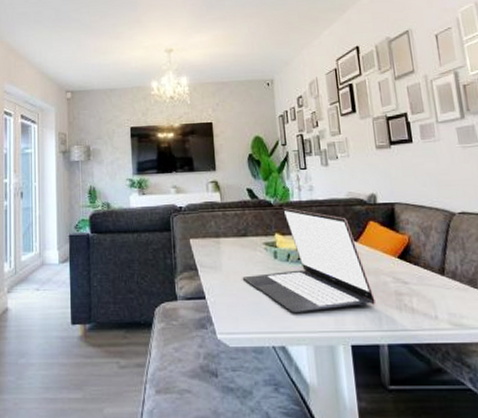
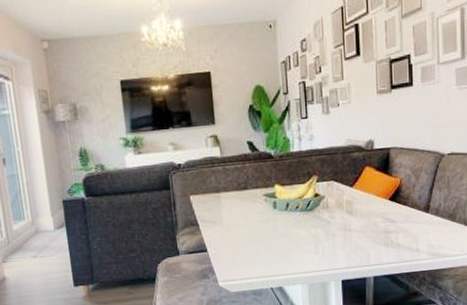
laptop: present [242,208,377,314] -> none [242,158,367,258]

